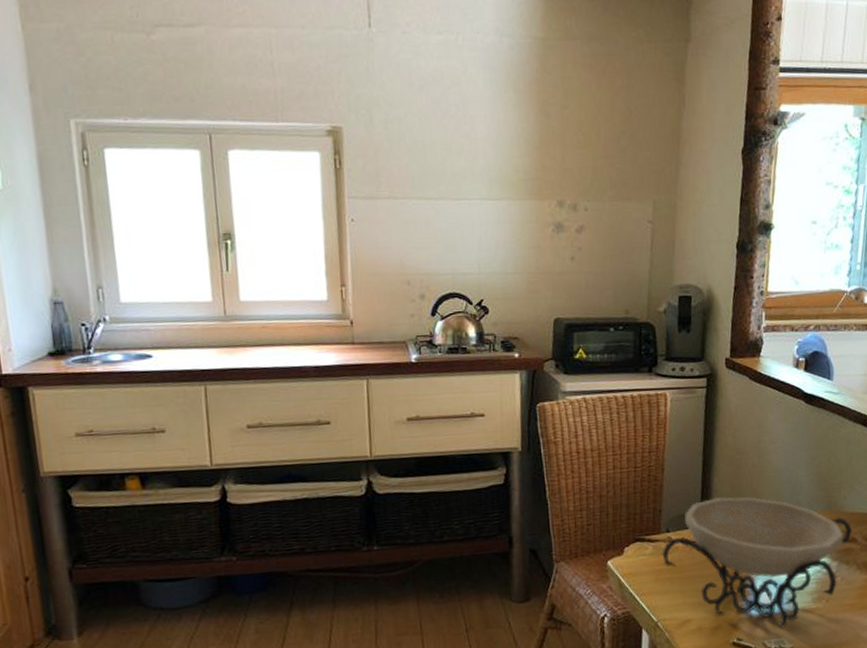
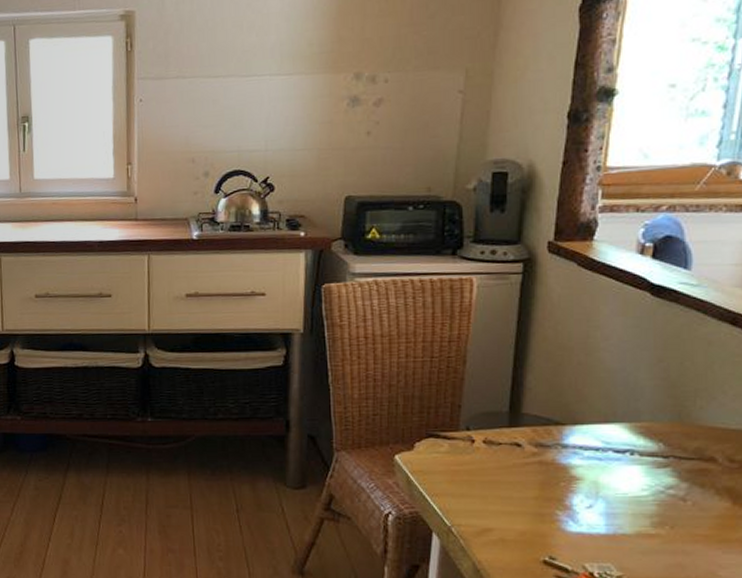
decorative bowl: present [662,496,852,628] -> none [459,395,710,552]

